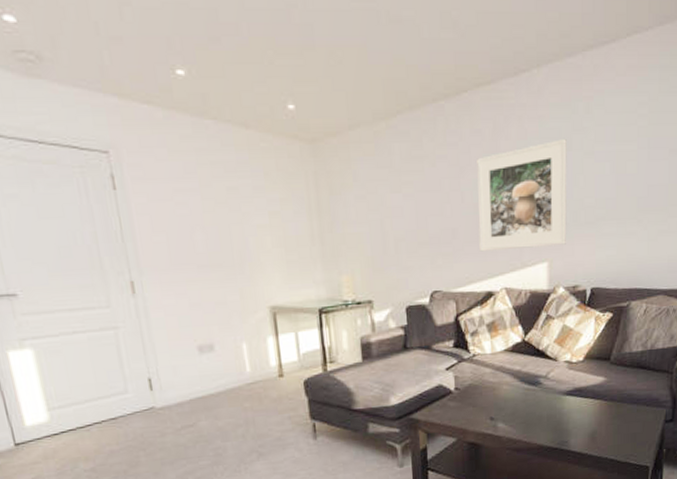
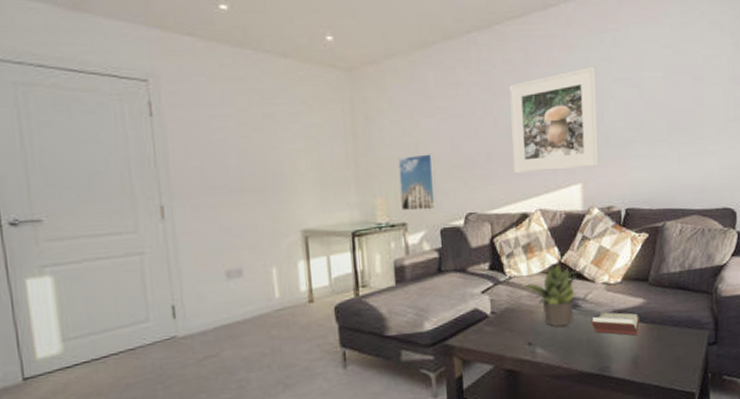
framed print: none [363,230,403,289] -> present [398,154,437,211]
potted plant: none [489,341,542,402] -> present [526,263,579,326]
book: none [551,389,600,413] -> present [590,312,640,336]

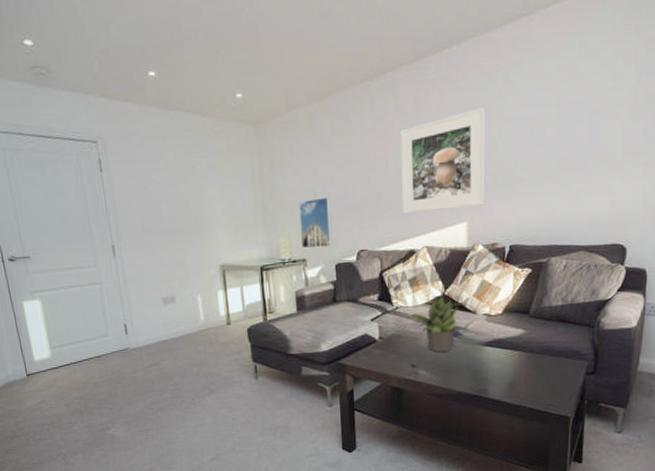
book: present [590,312,640,336] -> none [470,340,518,363]

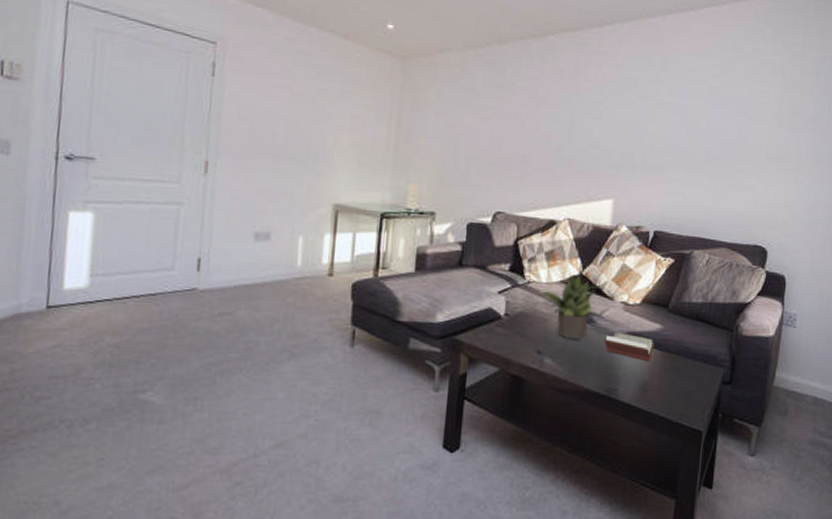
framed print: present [299,197,333,249] -> none [433,147,472,203]
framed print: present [400,108,486,214] -> none [547,87,642,185]
book: none [470,340,518,363] -> present [603,332,654,362]

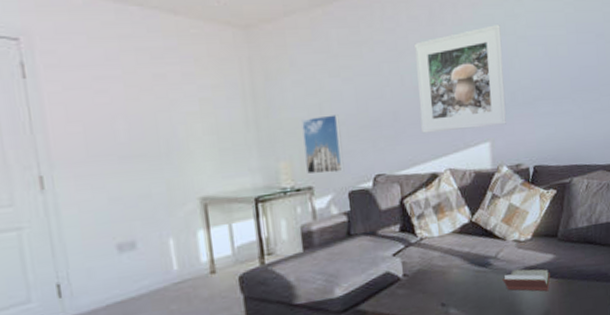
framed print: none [433,147,472,203] -> present [301,114,345,175]
potted plant: present [543,274,599,339] -> none [437,222,490,286]
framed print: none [547,87,642,185] -> present [414,25,507,134]

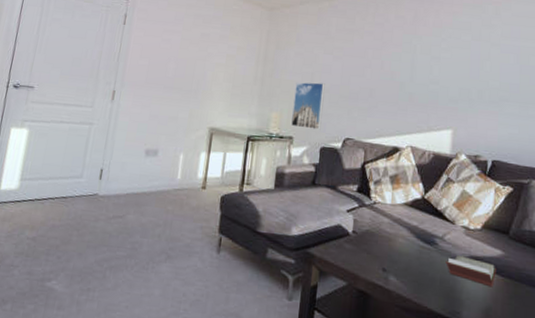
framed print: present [414,25,507,134] -> none [391,31,476,118]

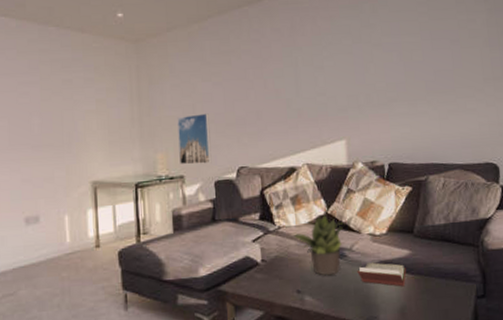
potted plant: none [388,198,440,260] -> present [294,214,345,275]

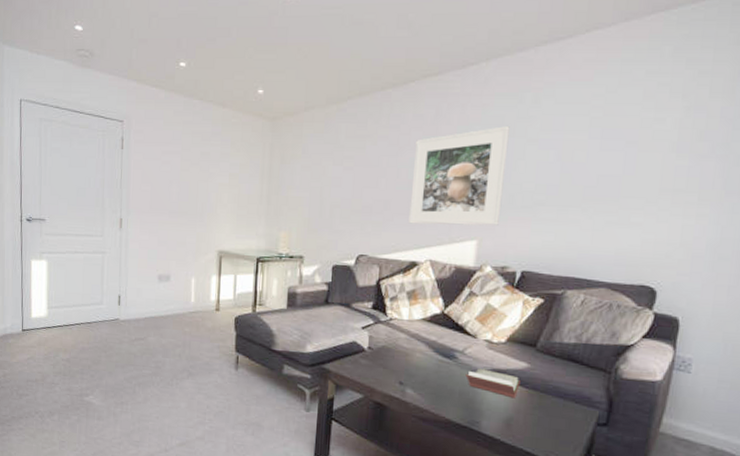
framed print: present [177,113,212,165] -> none [301,197,336,248]
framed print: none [277,34,362,131] -> present [409,126,510,226]
potted plant: present [294,214,345,275] -> none [405,313,461,373]

